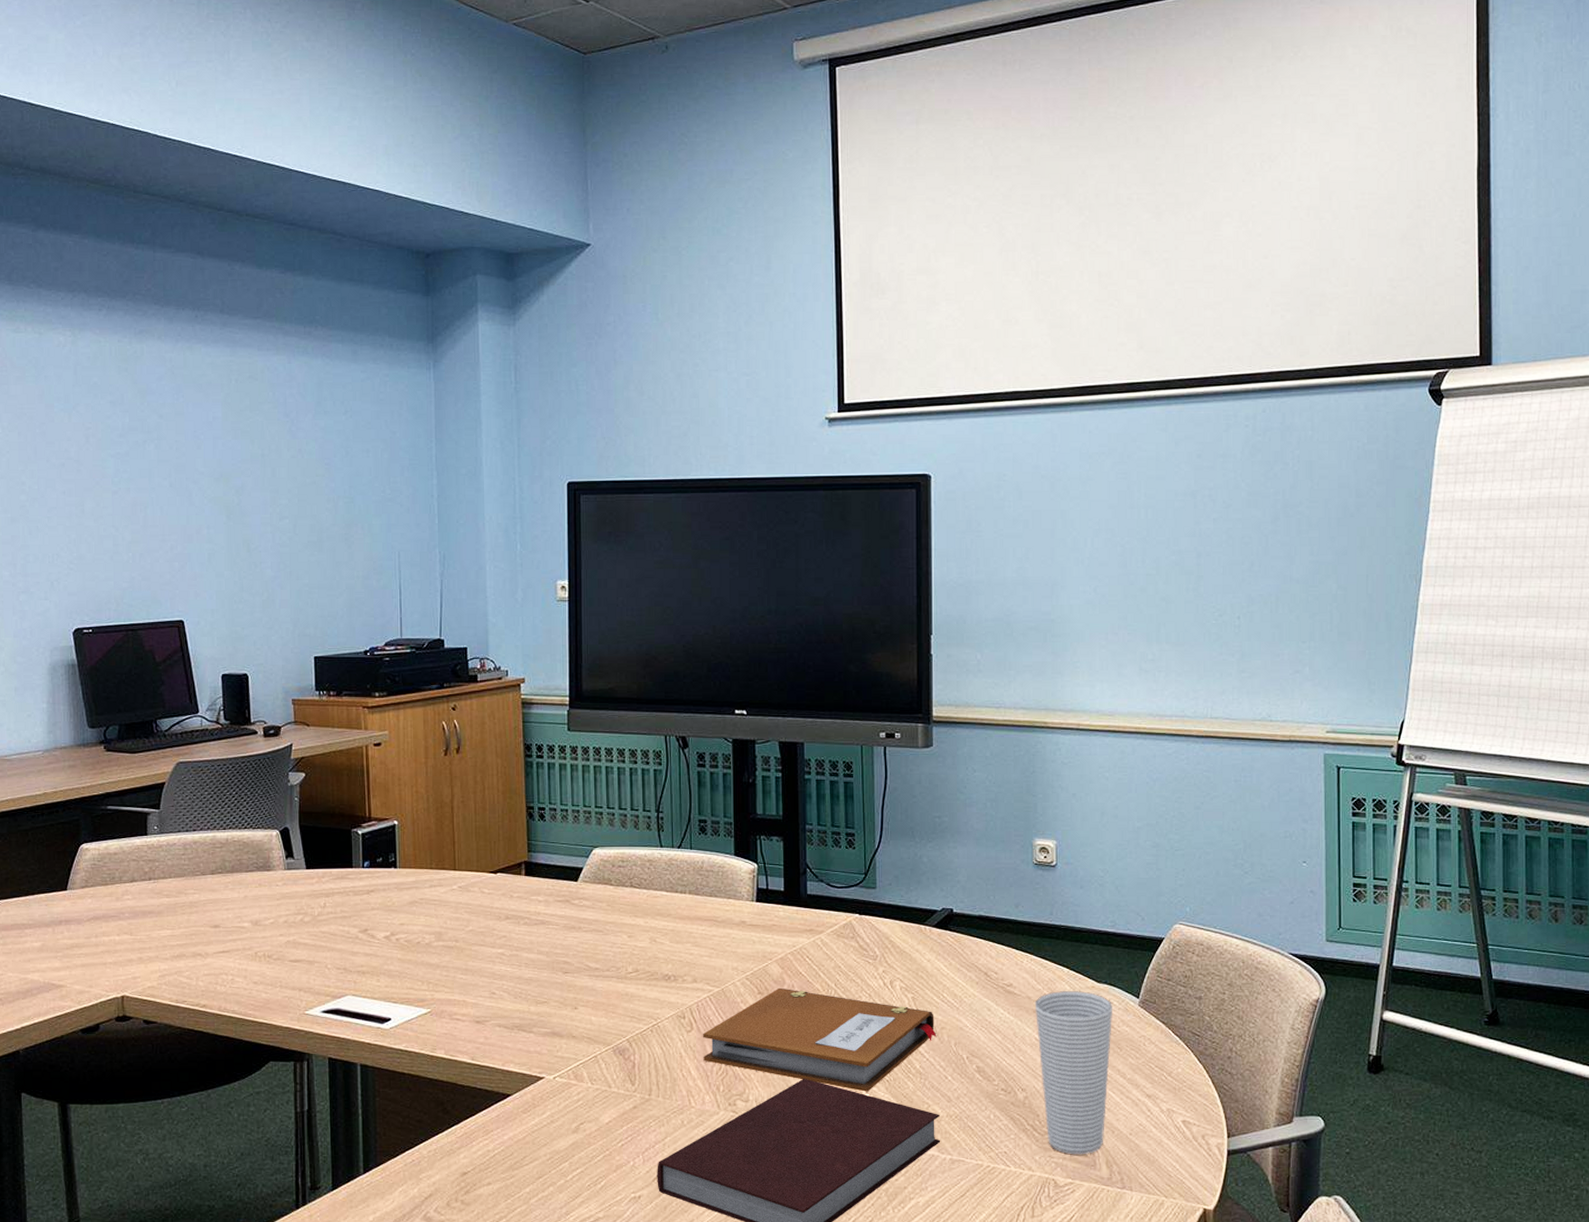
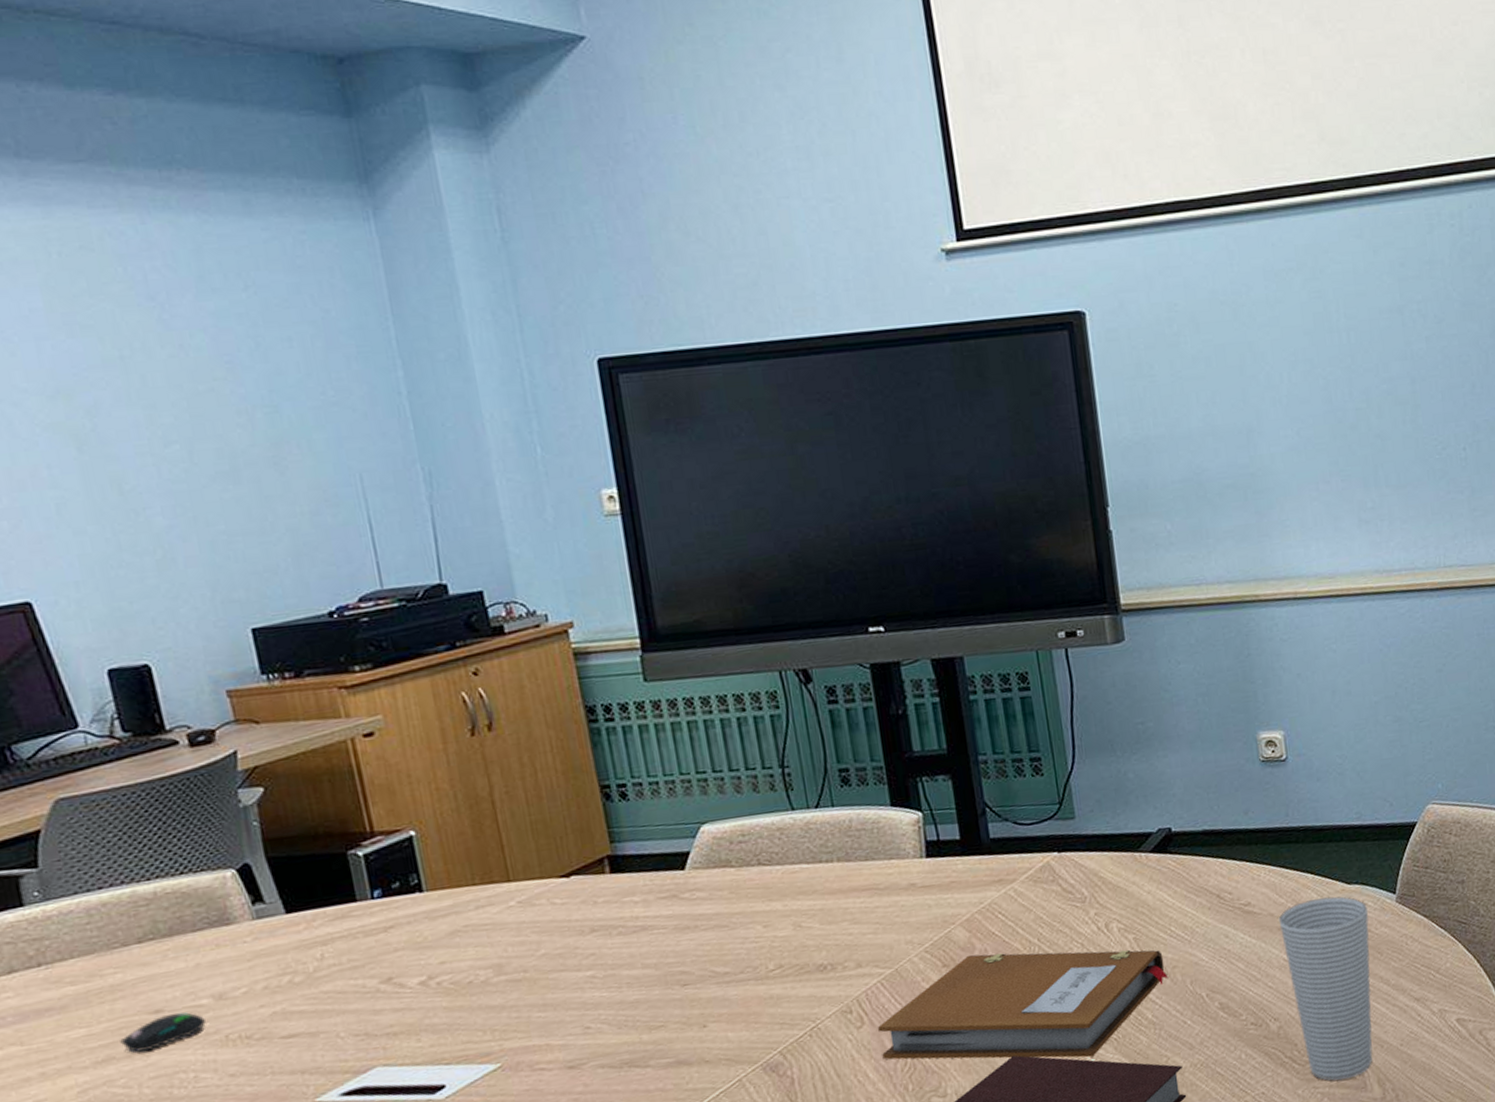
mouse: none [190,931,244,954] -> present [120,1012,206,1052]

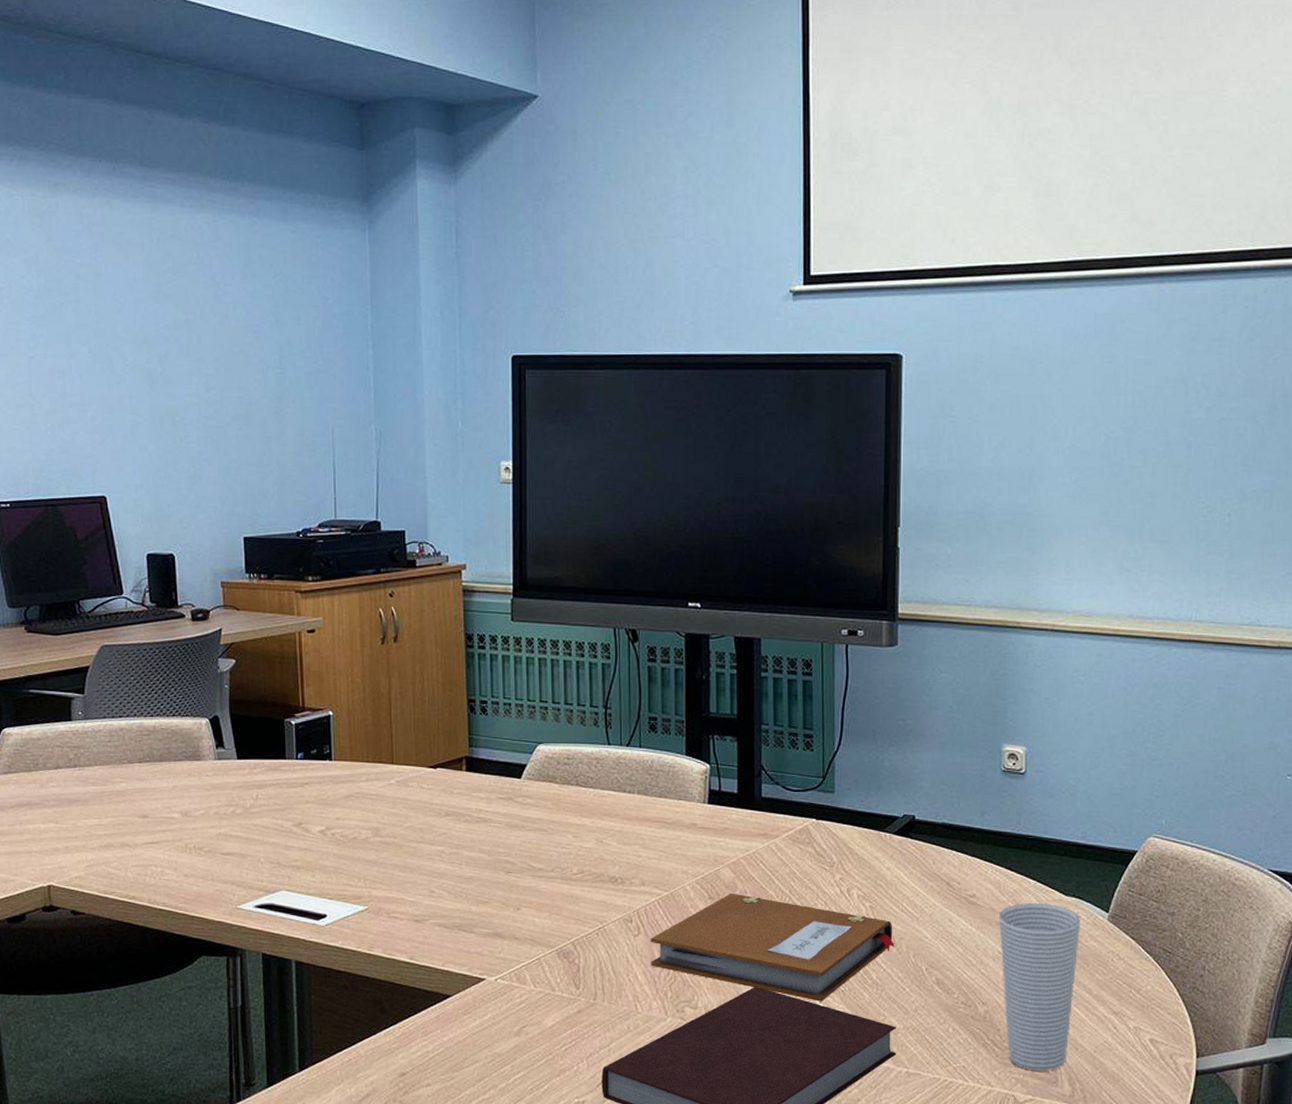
mouse: present [120,1012,206,1052] -> none [118,821,174,844]

